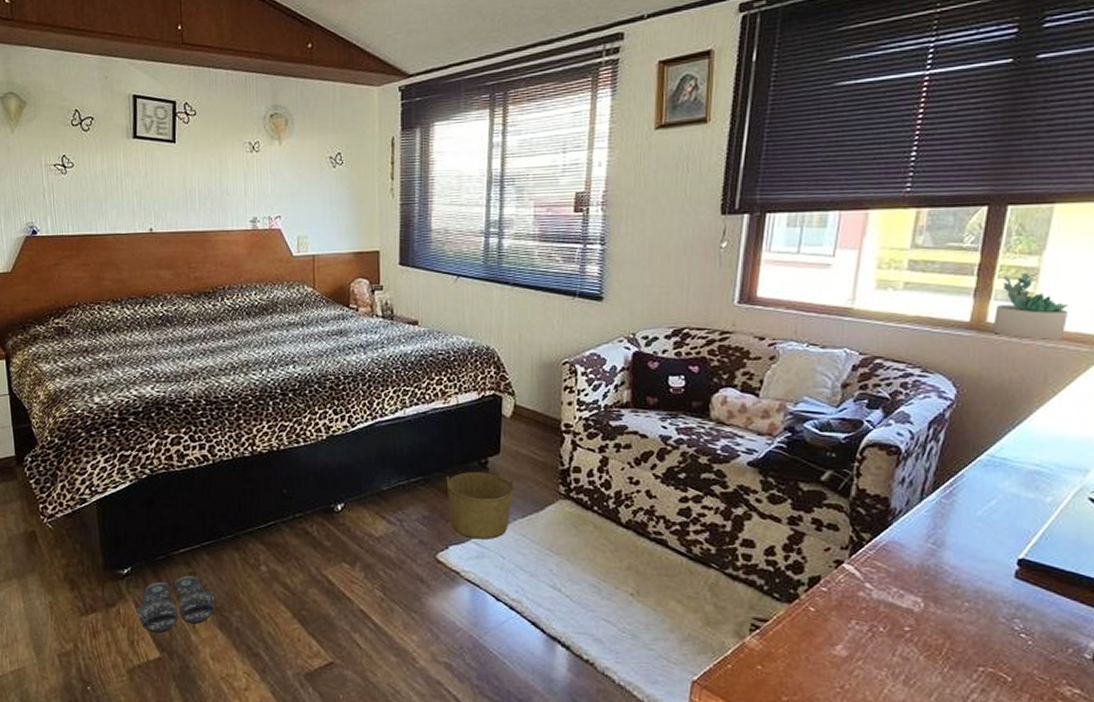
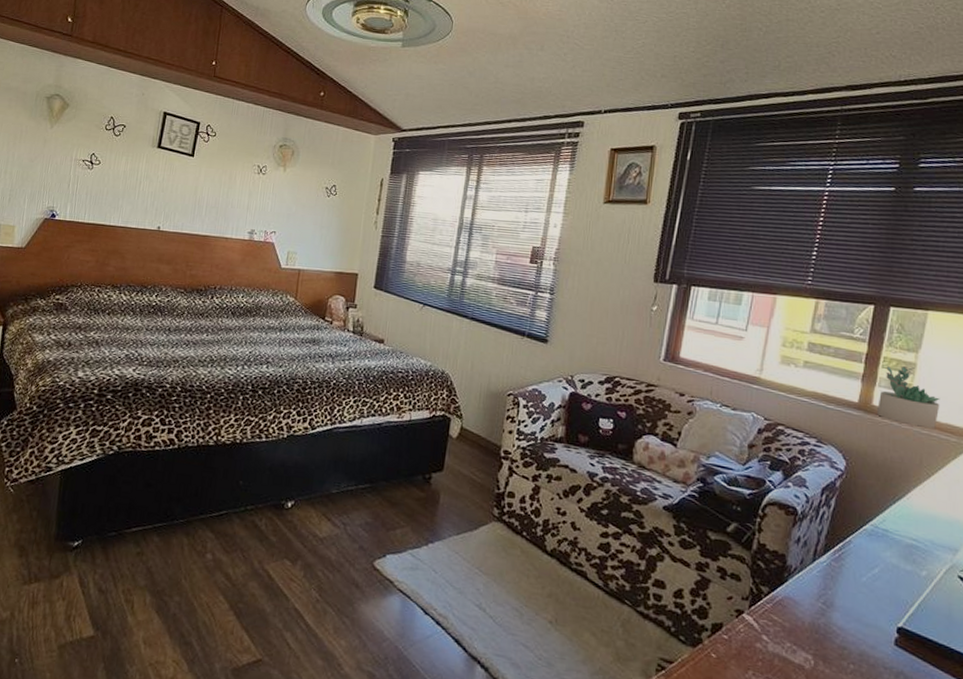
slippers: present [137,575,215,632] -> none [79,554,158,610]
basket: present [446,472,515,539] -> none [390,484,454,553]

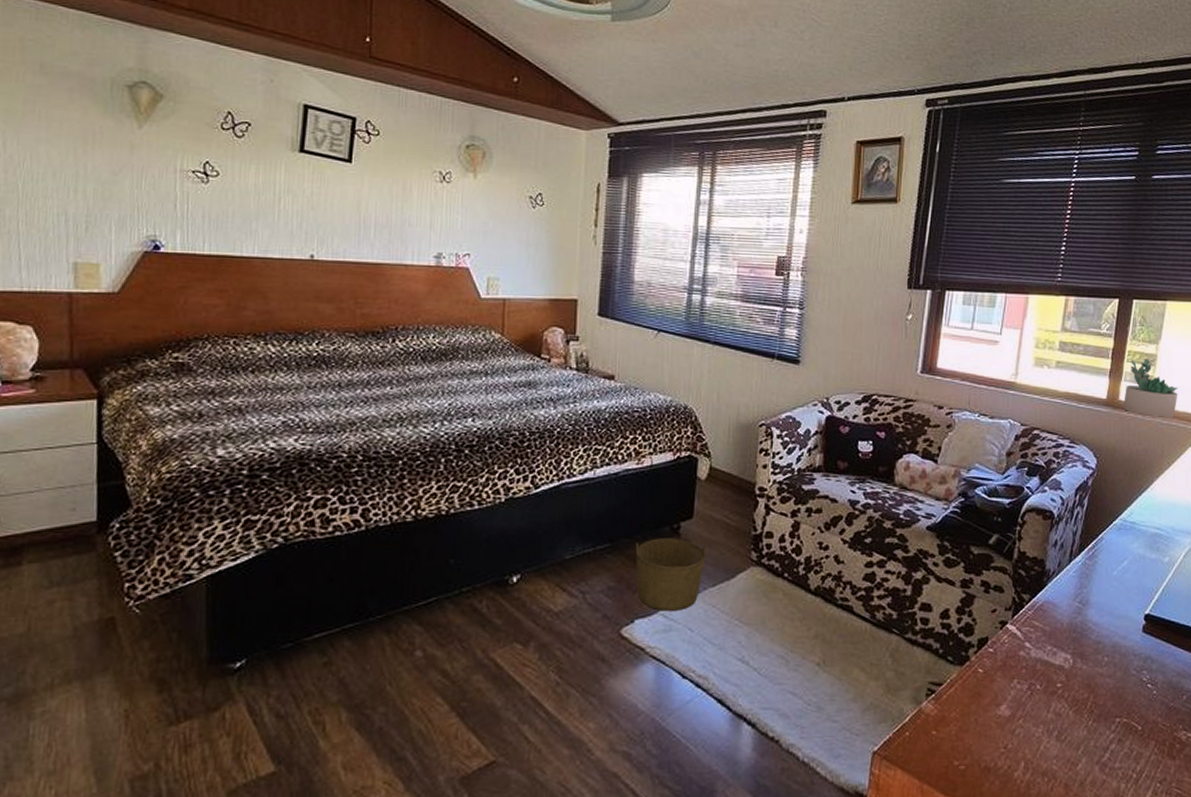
basket: none [390,484,454,553] -> present [635,538,707,611]

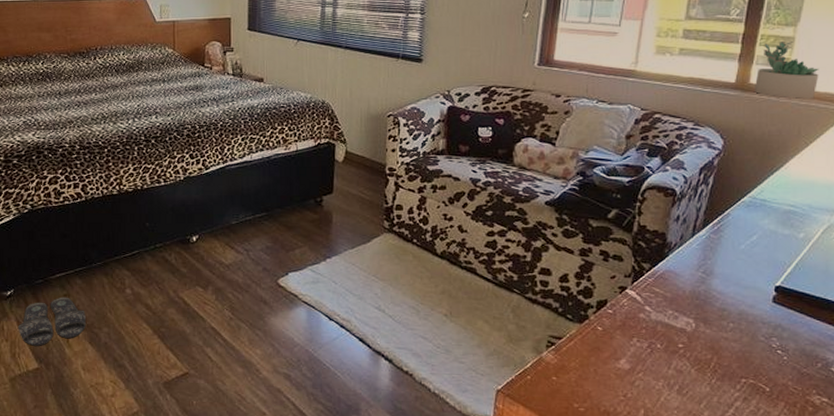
slippers: none [248,666,354,740] -> present [18,297,86,346]
basket: present [635,538,707,611] -> none [286,209,346,267]

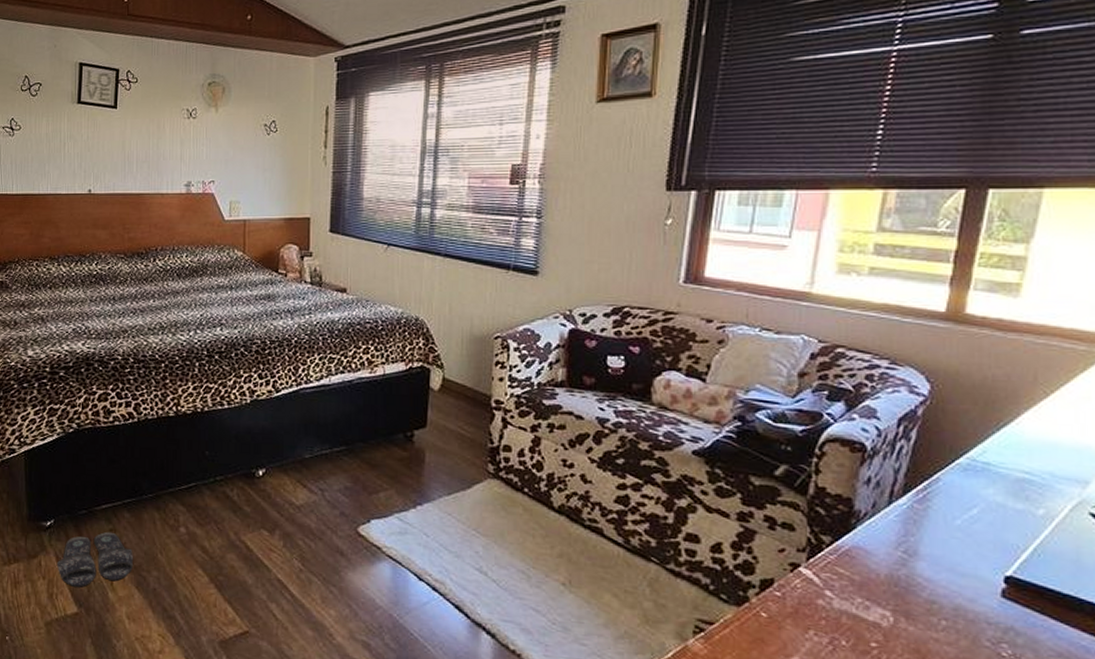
succulent plant: present [753,41,819,100] -> none [971,262,1062,337]

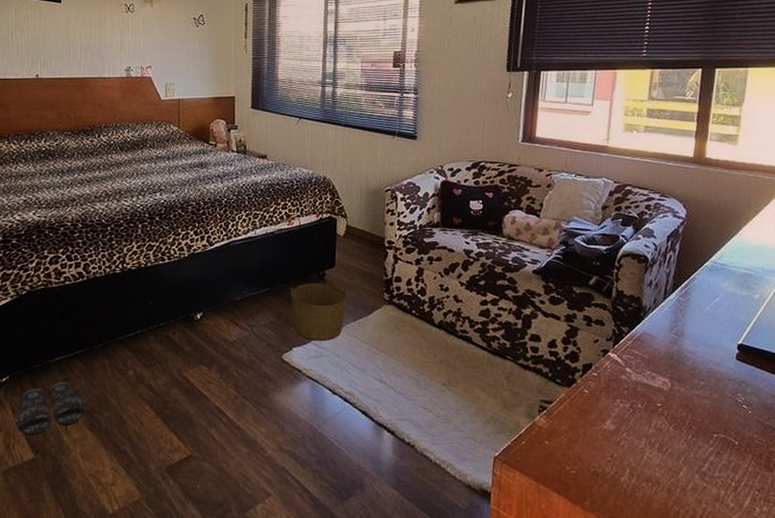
basket: none [370,444,441,516] -> present [290,283,348,341]

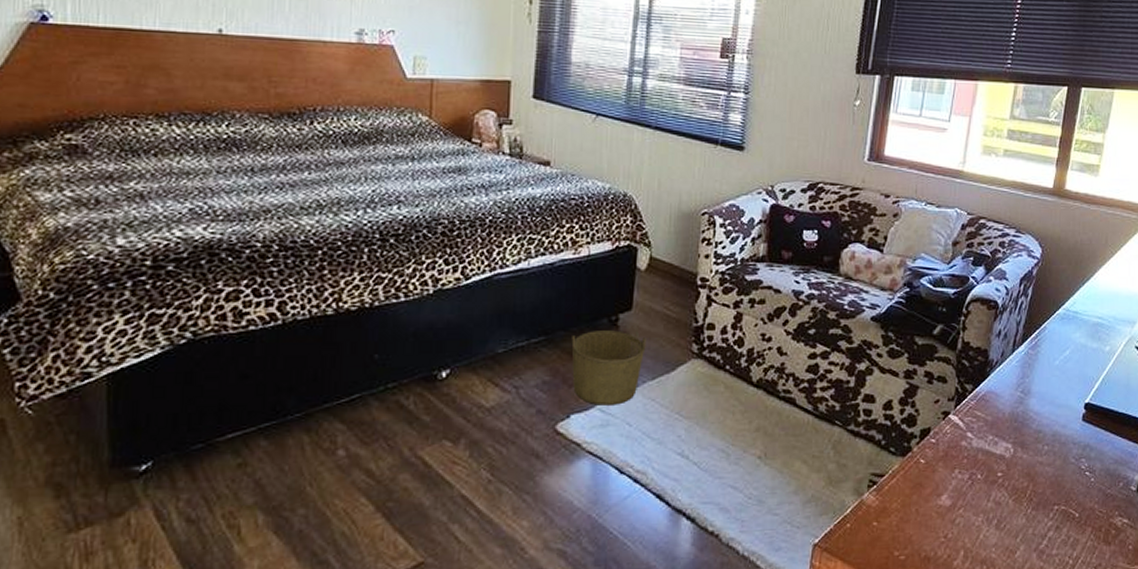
slippers: present [14,381,86,435] -> none [156,467,271,546]

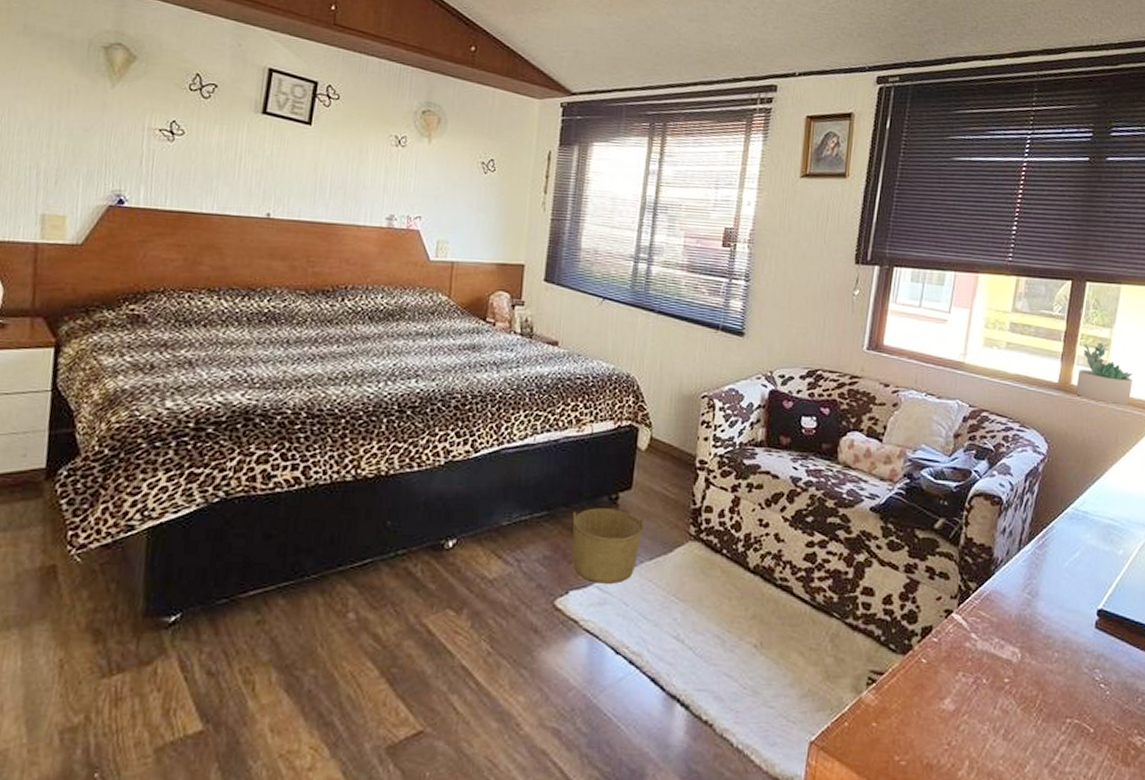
succulent plant: none [1068,148,1123,208] -> present [1075,343,1133,406]

